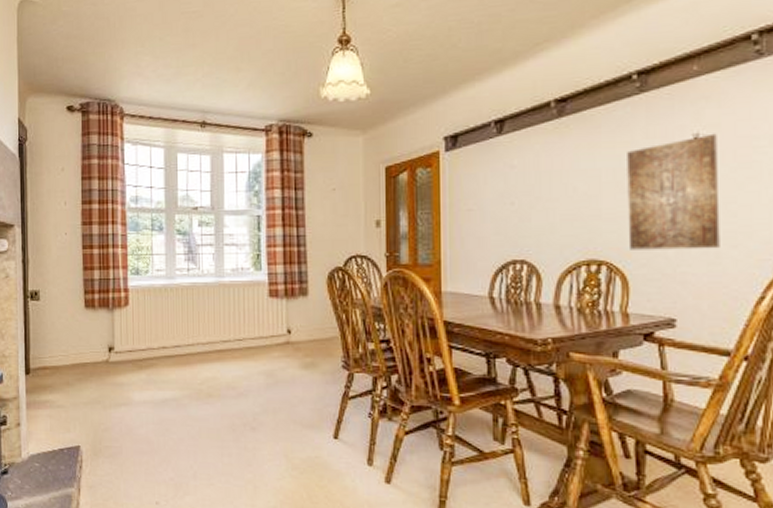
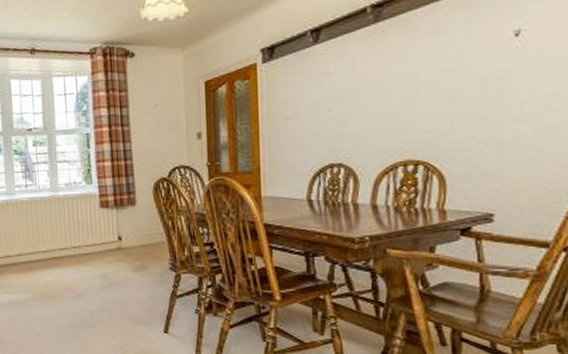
wall art: present [627,133,720,250] -> none [445,28,541,149]

